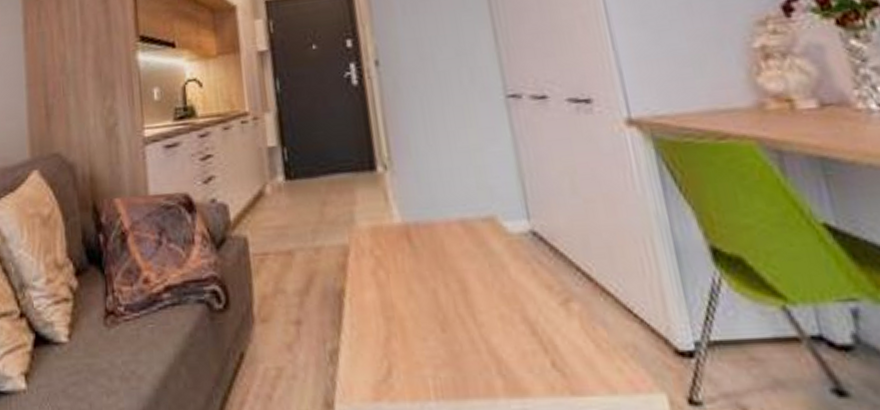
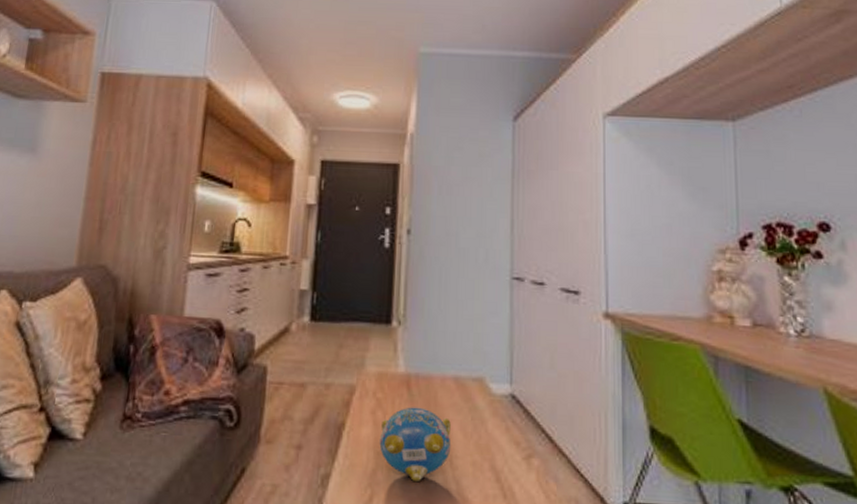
decorative bowl: none [386,260,472,347] -> present [379,407,451,483]

